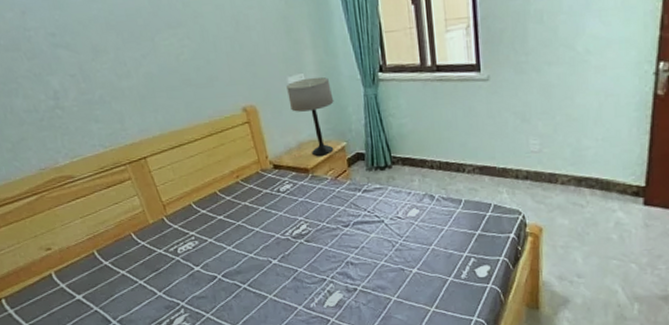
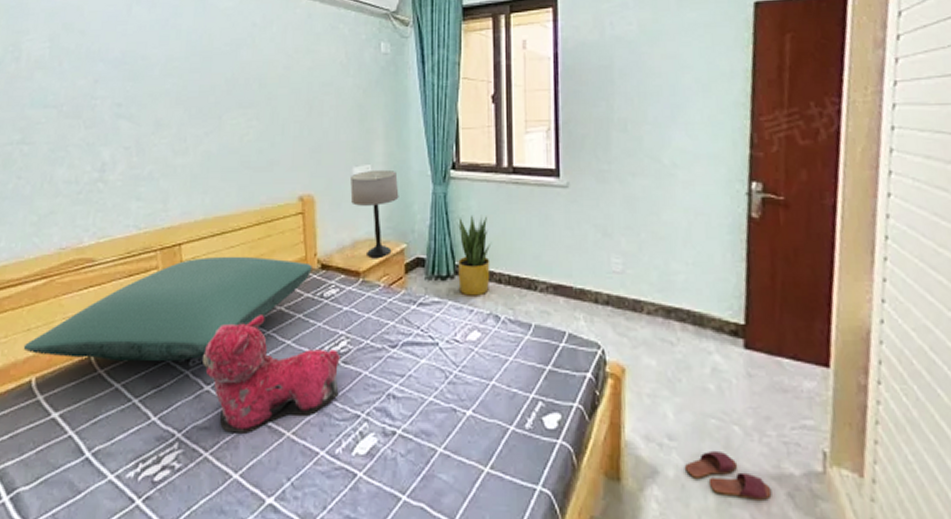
pillow: none [36,163,267,255] -> present [23,256,312,362]
stuffed animal: none [187,210,306,299] -> present [203,315,340,434]
planter: none [389,112,424,181] -> present [457,215,492,296]
slippers: none [590,282,659,314] -> present [684,450,772,500]

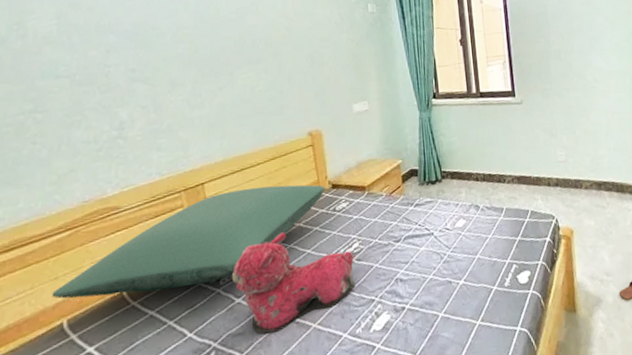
table lamp: present [350,169,399,257] -> none [351,103,393,174]
planter: present [457,215,492,296] -> none [440,131,470,194]

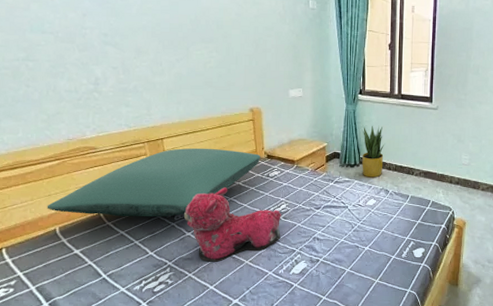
planter: none [440,131,470,194] -> present [362,125,385,178]

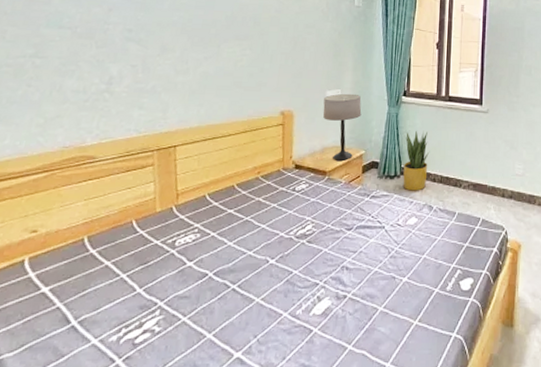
pillow: present [47,148,261,217] -> none [19,156,288,243]
stuffed animal: present [184,187,281,262] -> none [187,204,306,301]
table lamp: none [287,92,322,151] -> present [323,93,362,161]

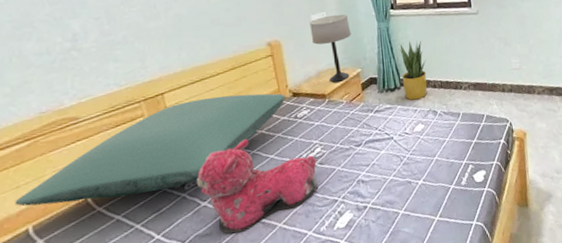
pillow: none [19,156,288,243] -> present [15,93,286,207]
stuffed animal: none [187,204,306,301] -> present [197,139,319,235]

